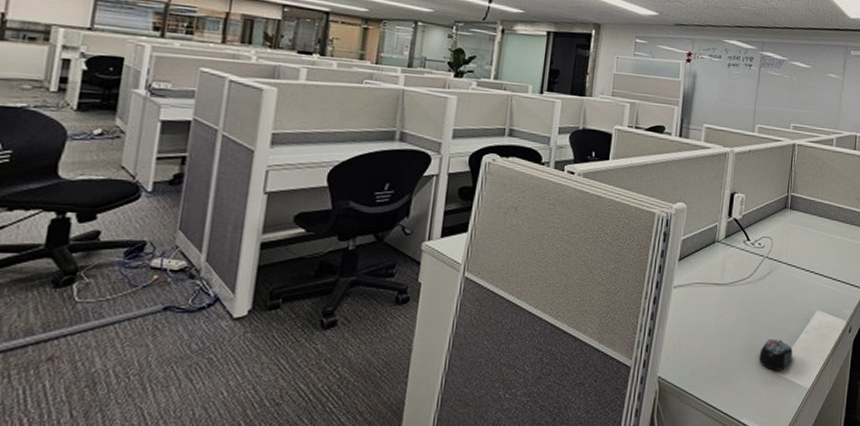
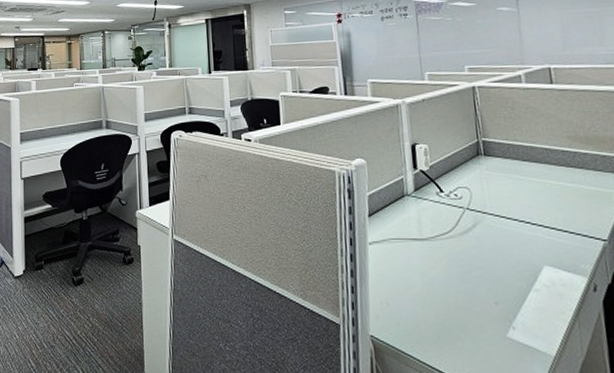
computer mouse: present [758,338,793,371] -> none [481,297,524,334]

